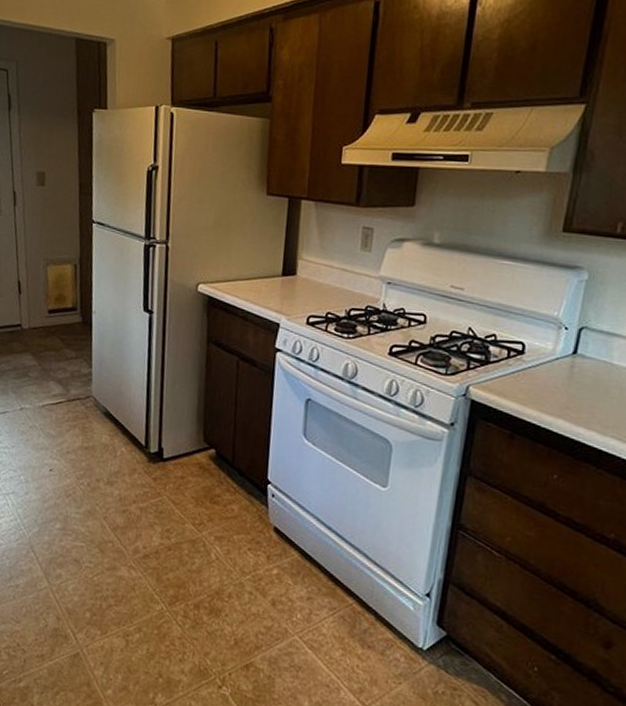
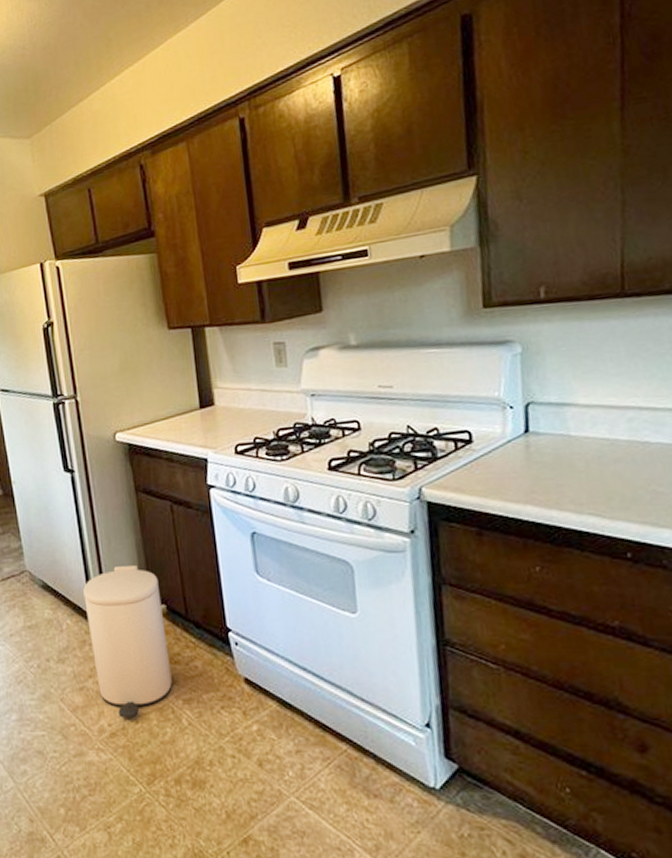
pedal bin: none [140,407,213,545] -> present [83,566,172,718]

